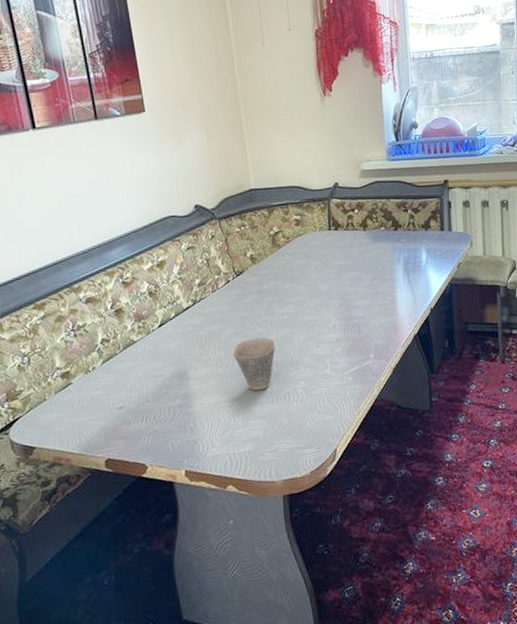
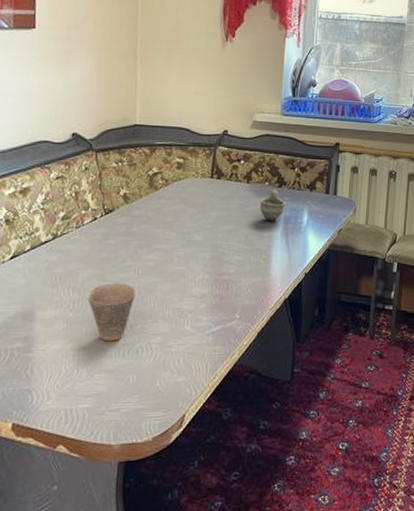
cup: none [378,233,404,264] -> present [259,190,286,221]

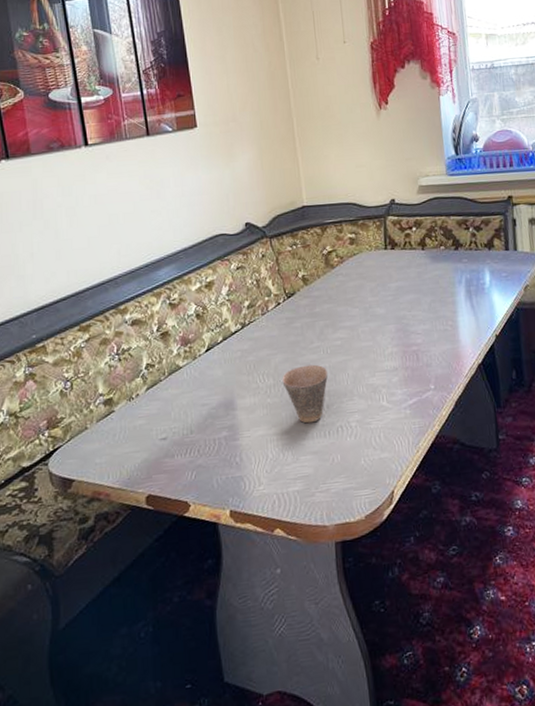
cup: present [259,190,286,221] -> none [437,253,466,286]

